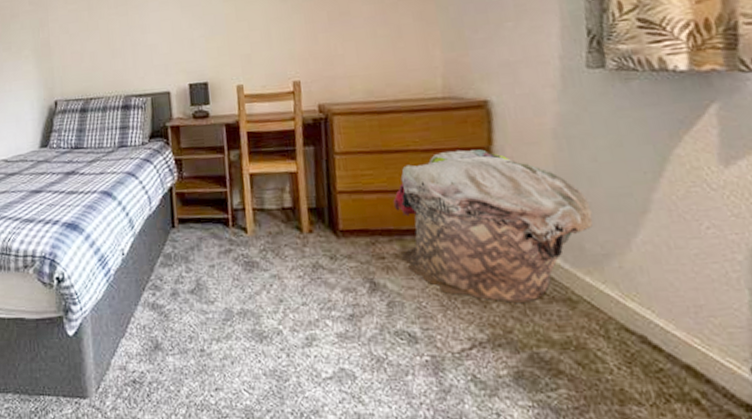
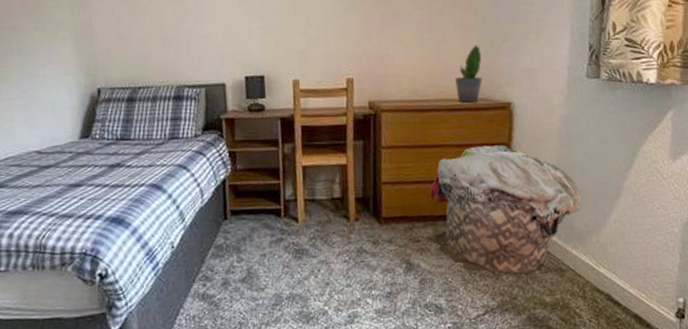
potted plant: none [417,36,450,103] -> present [455,43,483,103]

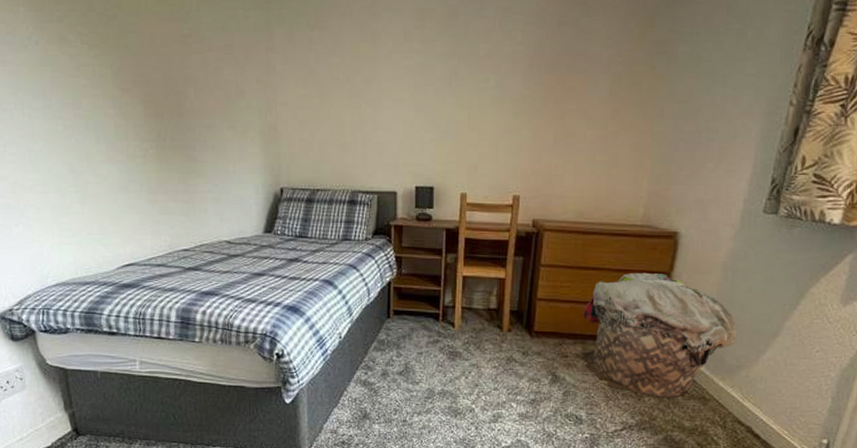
potted plant: present [455,43,483,103] -> none [622,169,654,229]

